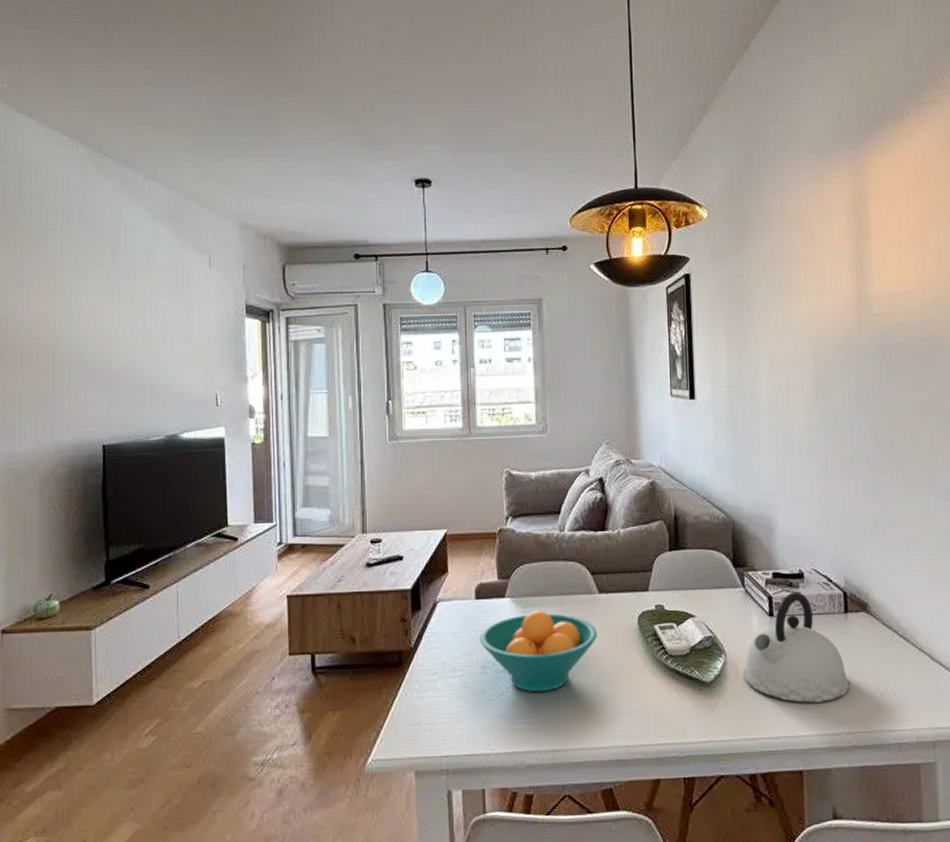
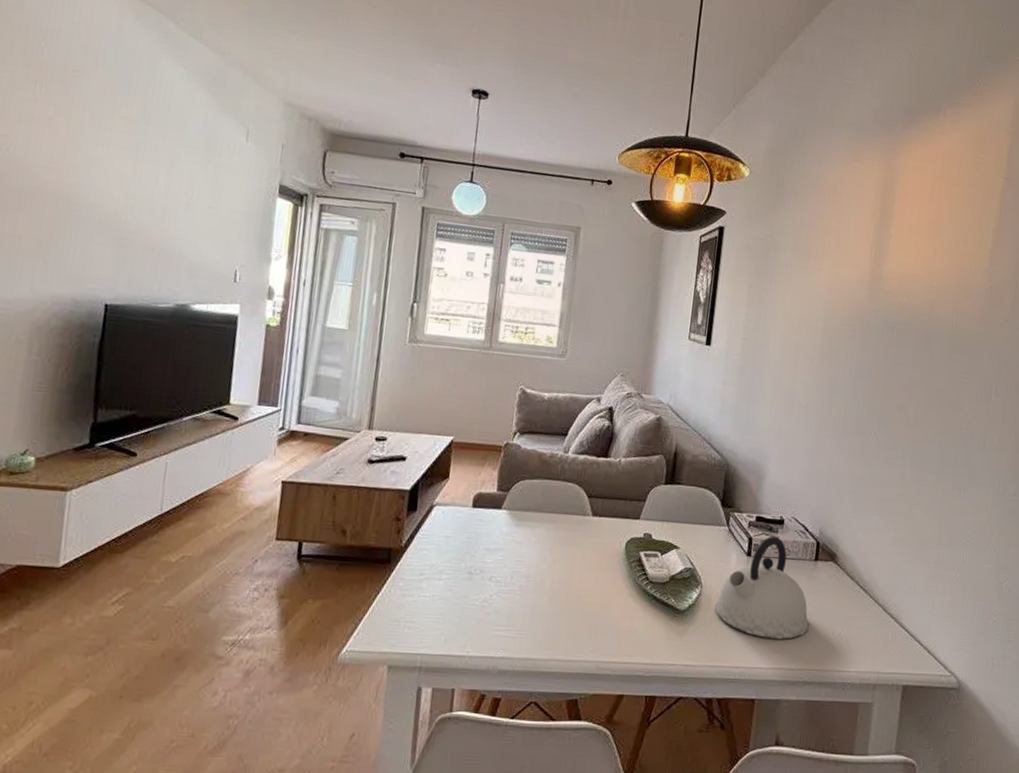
fruit bowl: present [479,610,598,693] -> none [470,524,586,603]

